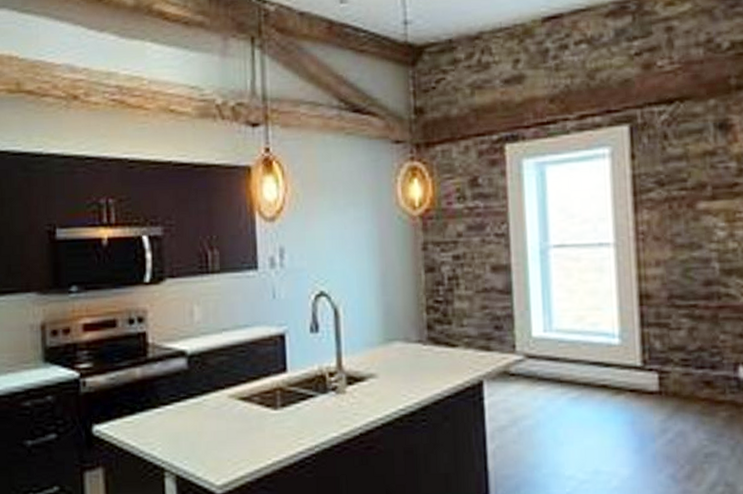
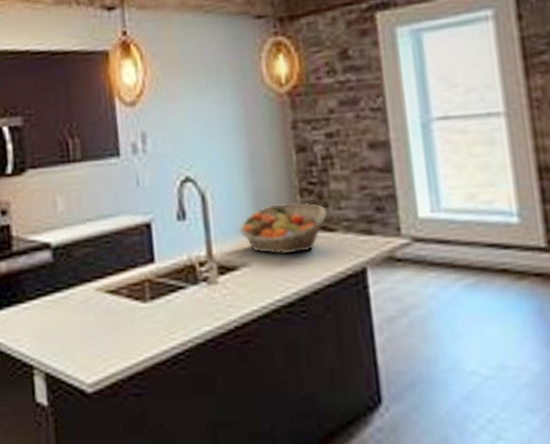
fruit basket: none [368,320,451,367] -> present [239,203,328,254]

